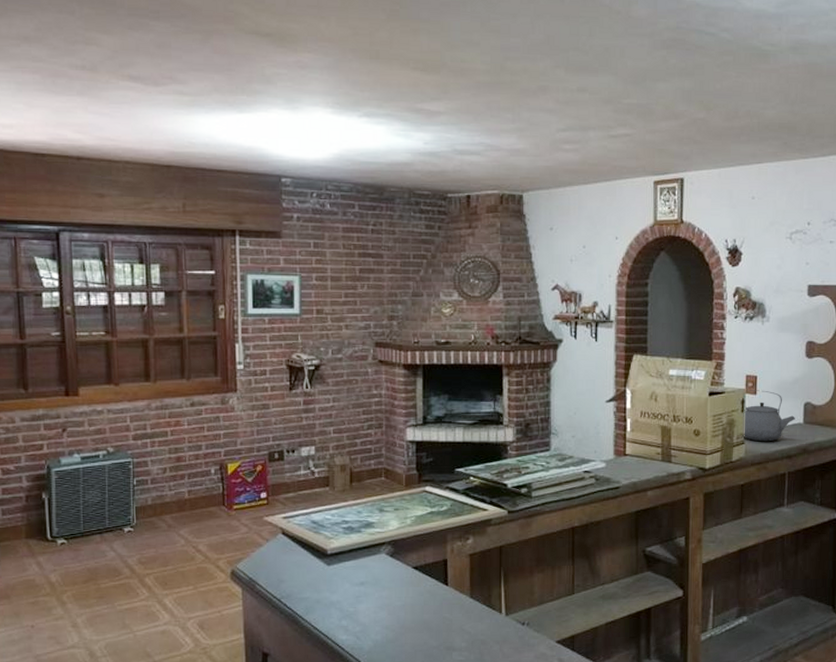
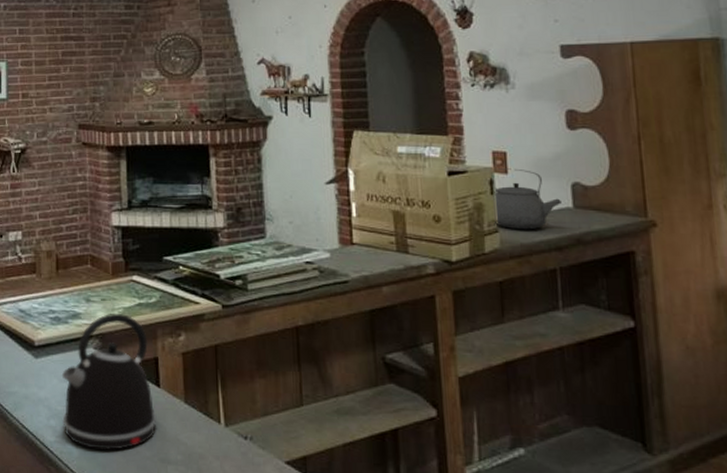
kettle: none [353,521,444,643] -> present [61,313,157,450]

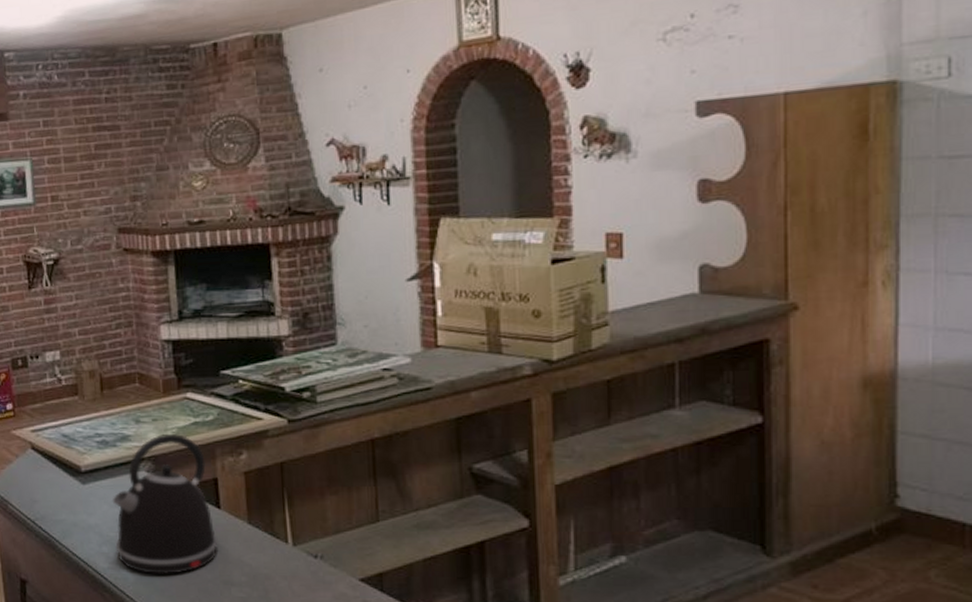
tea kettle: present [493,168,561,230] -> none [604,251,686,322]

